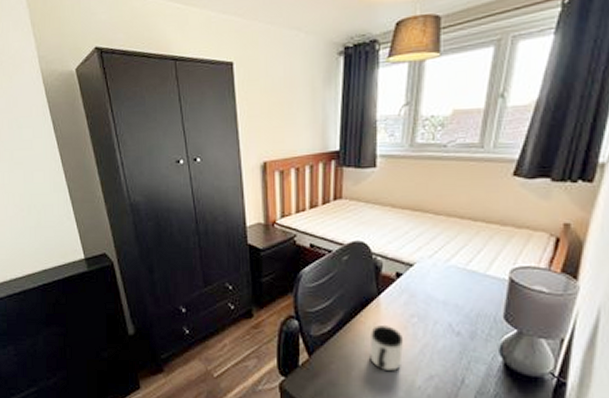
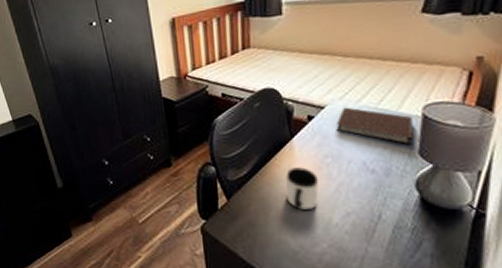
notebook: none [423,266,500,309] -> present [335,107,413,145]

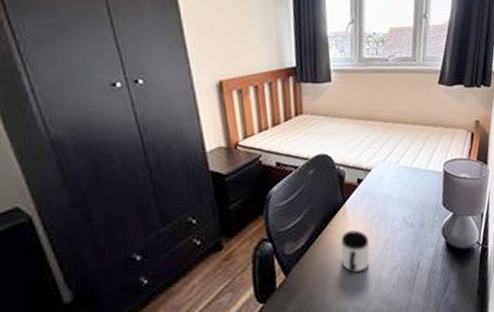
notebook: present [335,107,413,145] -> none [380,168,439,198]

